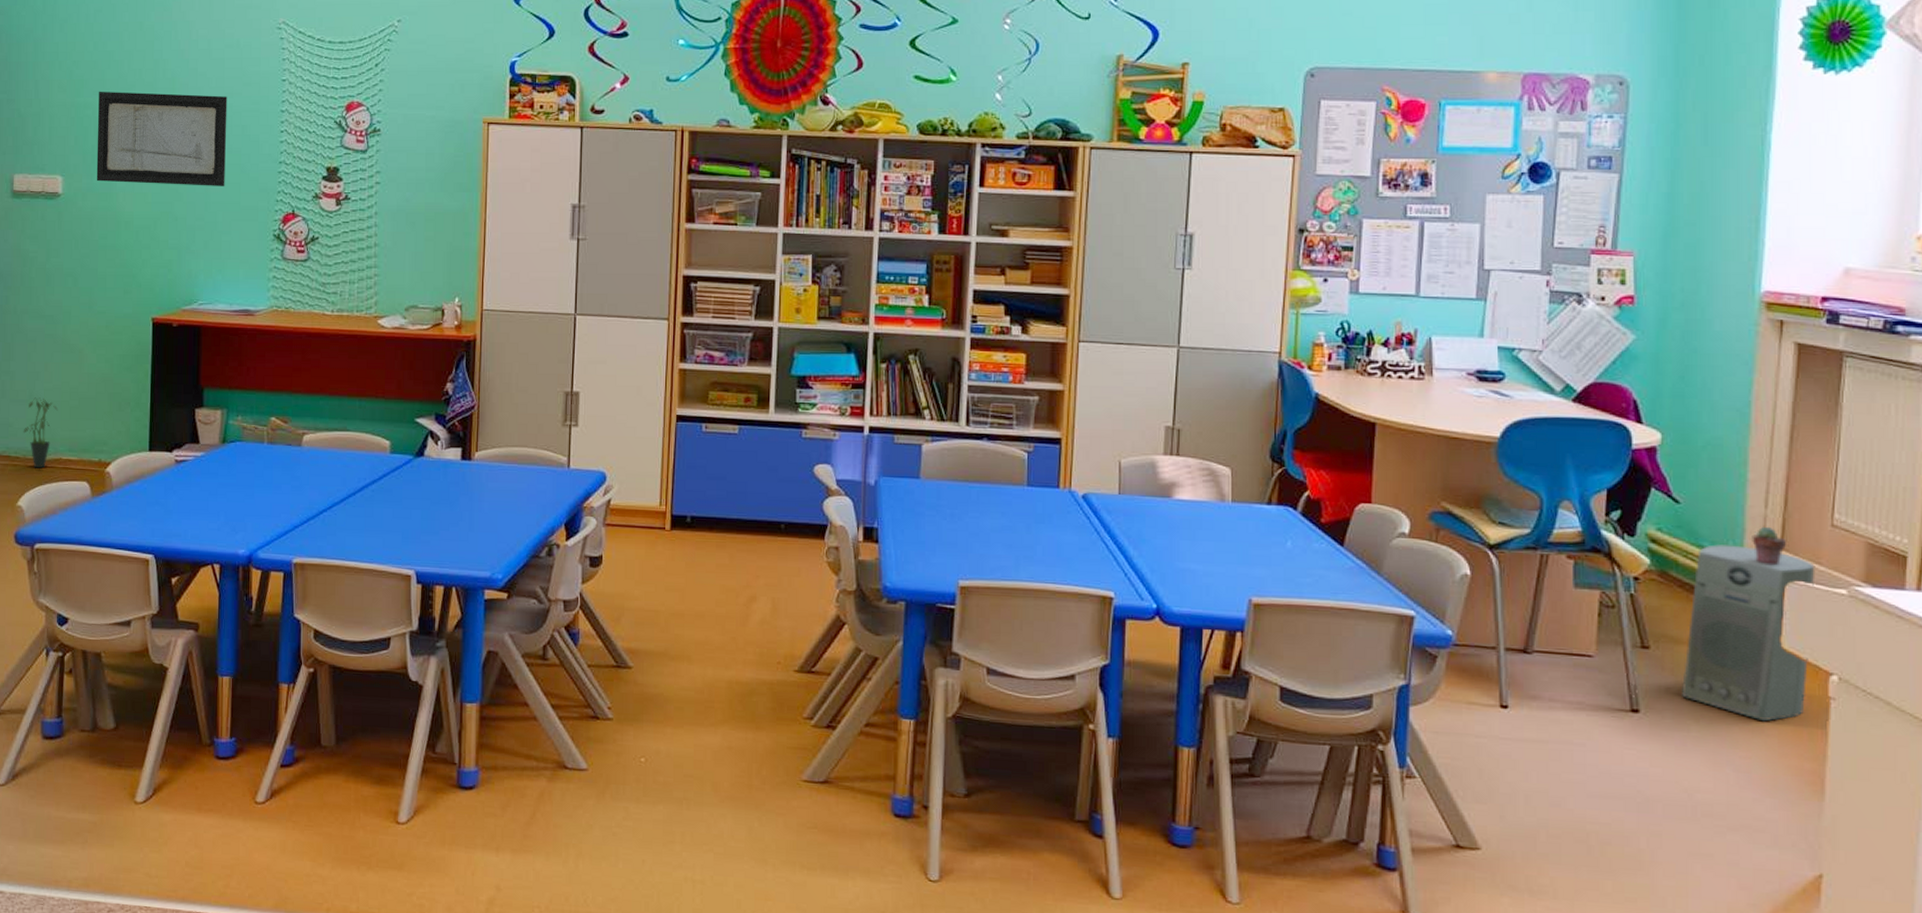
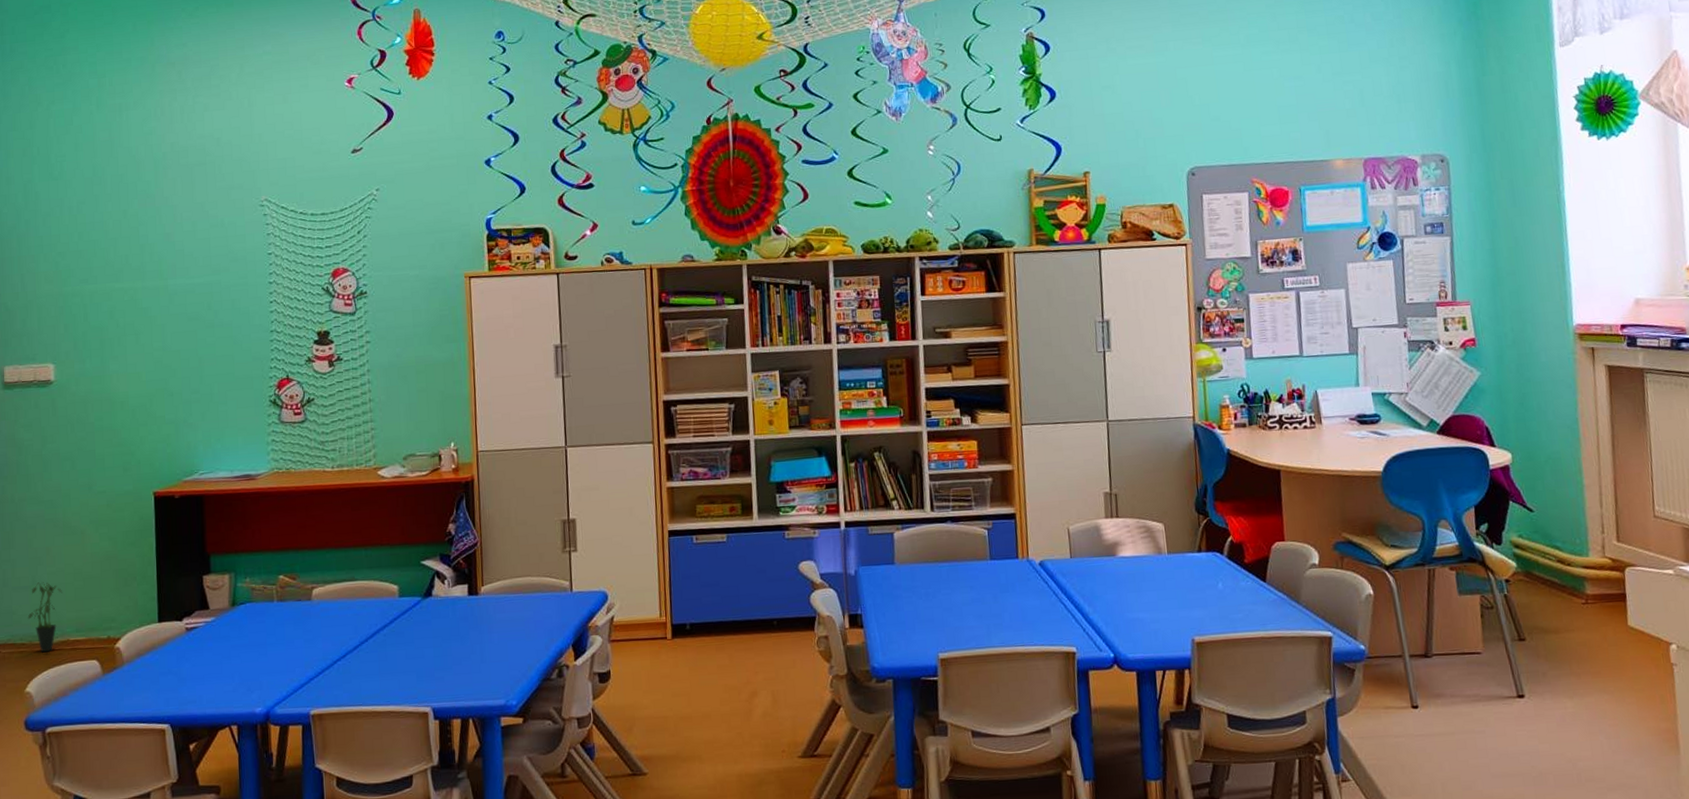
wall art: present [96,91,228,186] -> none [86,273,218,366]
air purifier: present [1682,544,1816,722] -> none [1553,542,1654,692]
potted succulent: present [1752,526,1787,566] -> none [1593,523,1622,557]

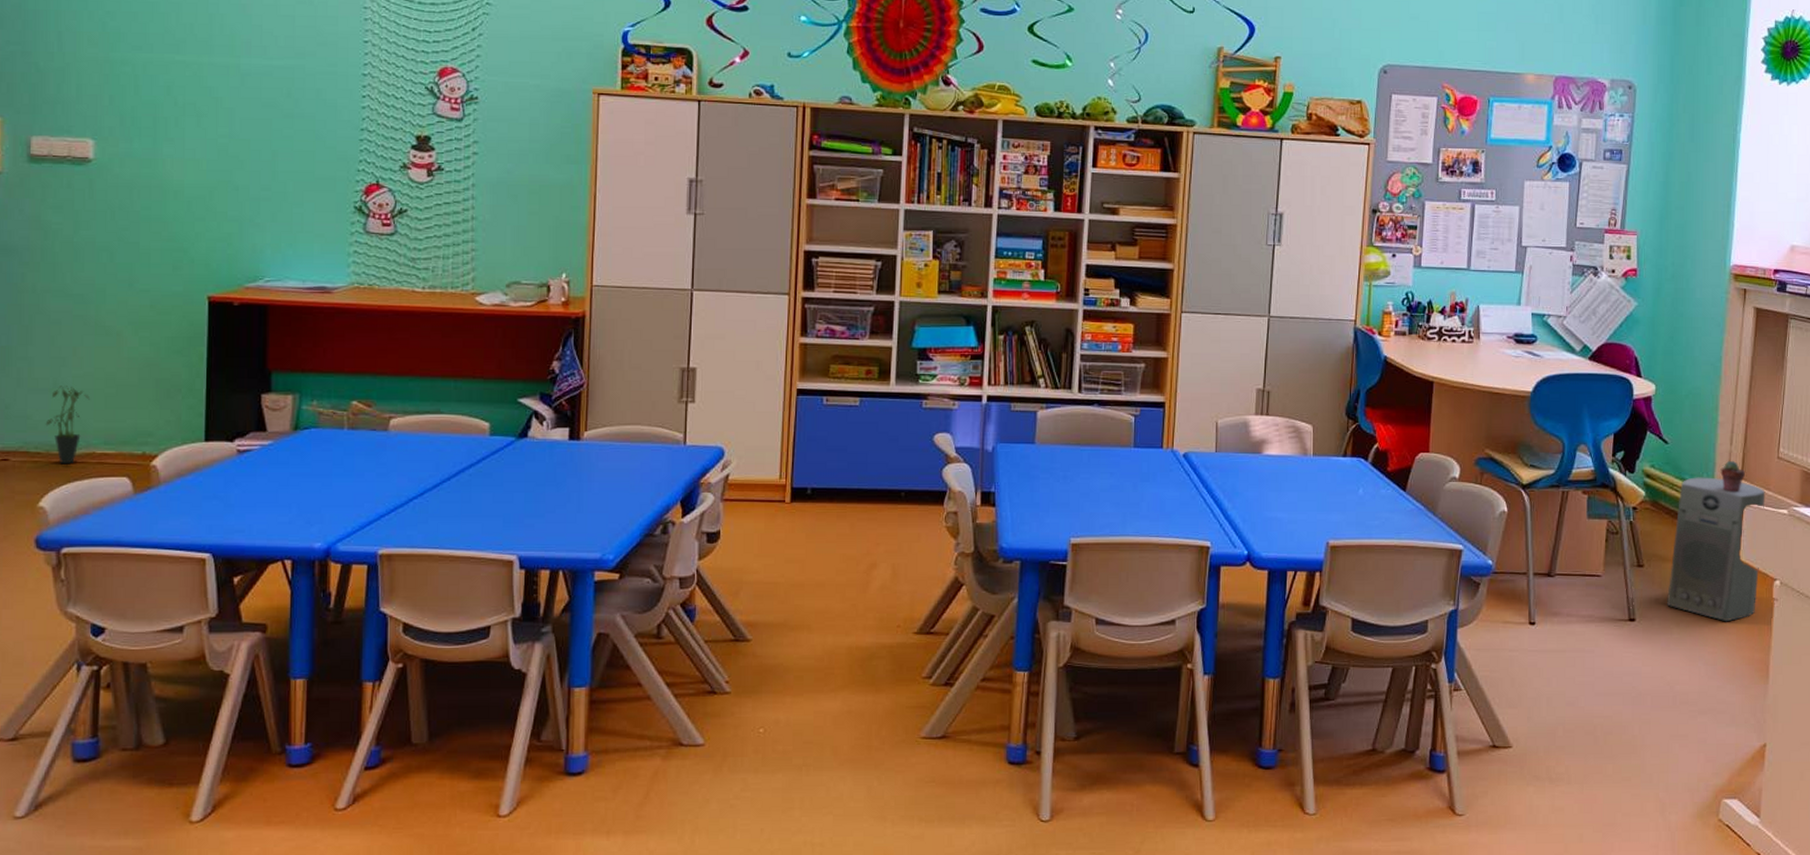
air purifier: none [1553,542,1654,692] -> present [1667,477,1766,622]
potted succulent: none [1593,523,1622,557] -> present [1720,460,1746,493]

